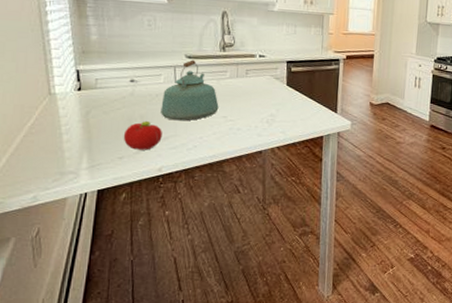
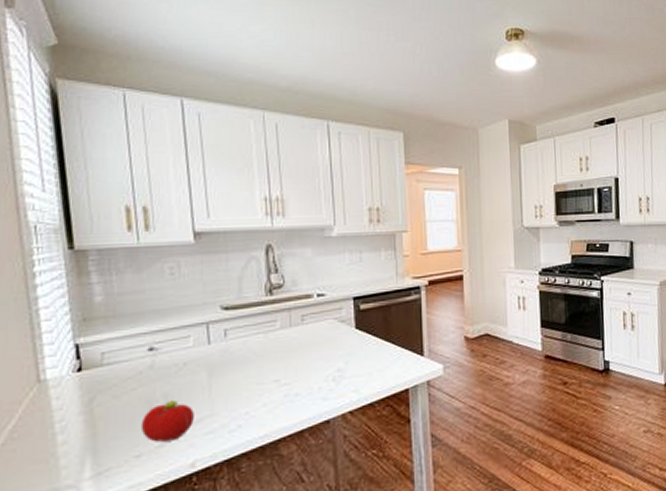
kettle: present [161,60,219,121] -> none [191,311,269,395]

